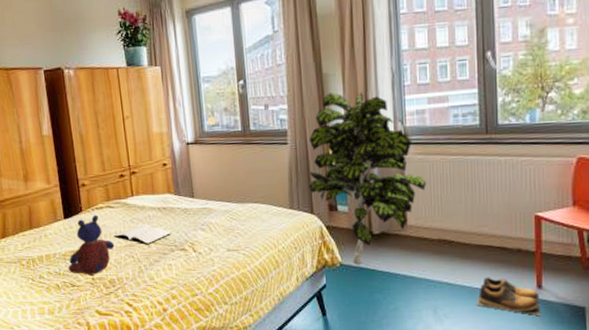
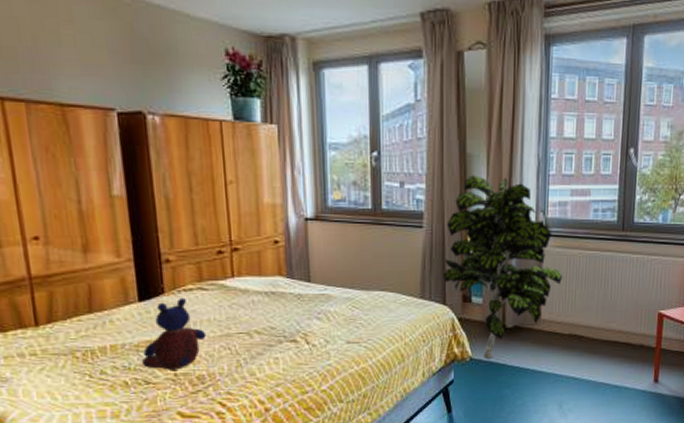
book: present [114,224,171,245] -> none [206,311,280,335]
shoes: present [476,277,541,316] -> none [599,371,656,409]

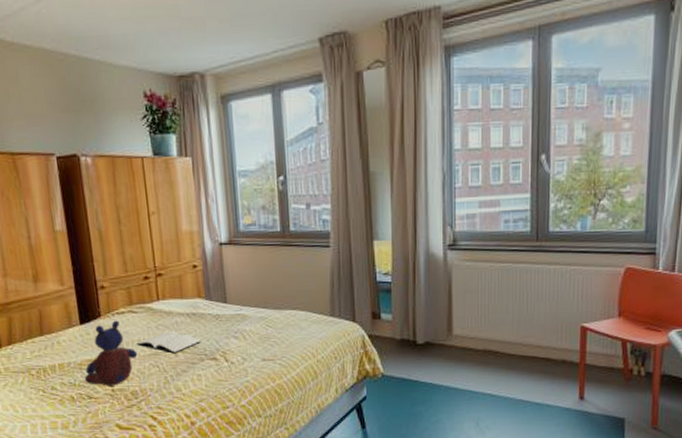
book: none [206,311,280,335] -> present [136,331,201,354]
indoor plant: present [443,175,563,358] -> none [351,193,475,375]

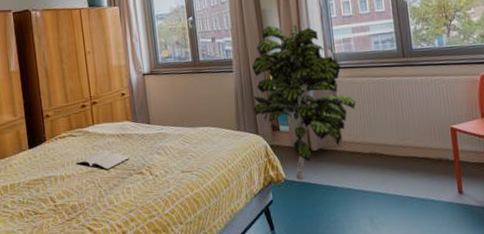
stuffed bear: present [84,320,138,386] -> none [31,143,77,202]
indoor plant: none [351,193,475,375] -> present [251,24,356,179]

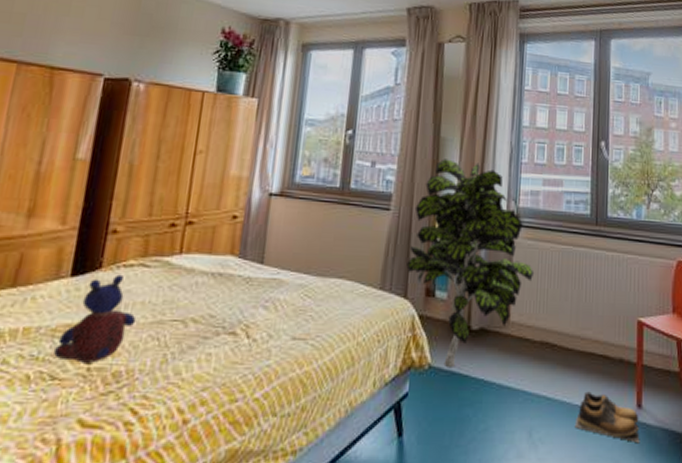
stuffed bear: none [31,143,77,202] -> present [53,274,136,363]
book: present [75,150,129,171] -> none [138,294,222,324]
shoes: none [407,185,465,220] -> present [574,391,640,444]

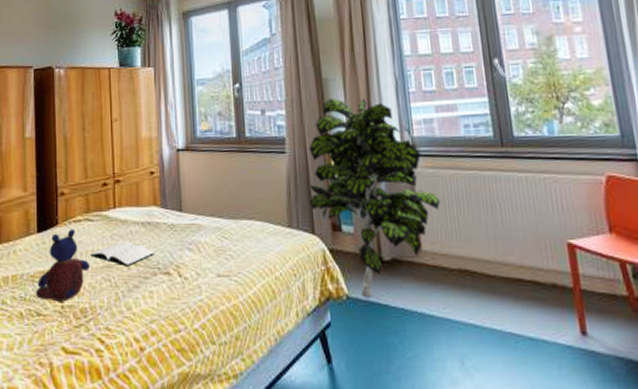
book: none [138,294,222,324] -> present [90,241,154,267]
shoes: present [574,391,640,444] -> none [510,318,591,373]

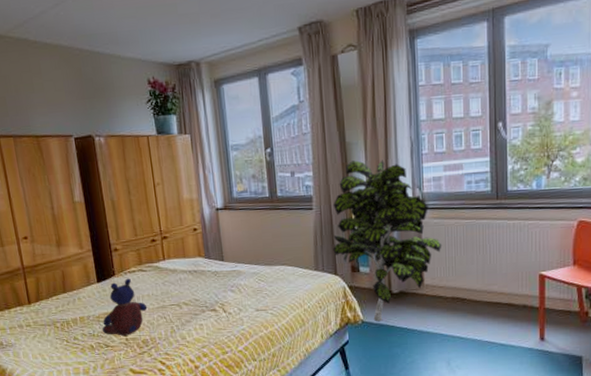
book: present [90,241,154,267] -> none [146,286,202,307]

